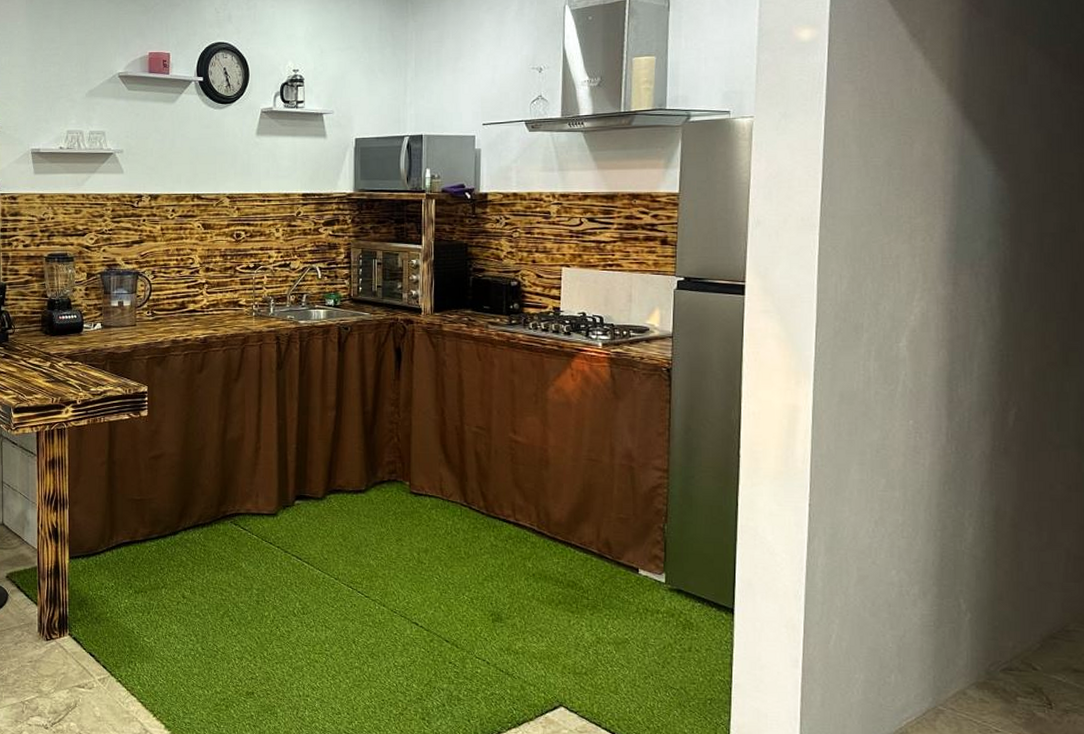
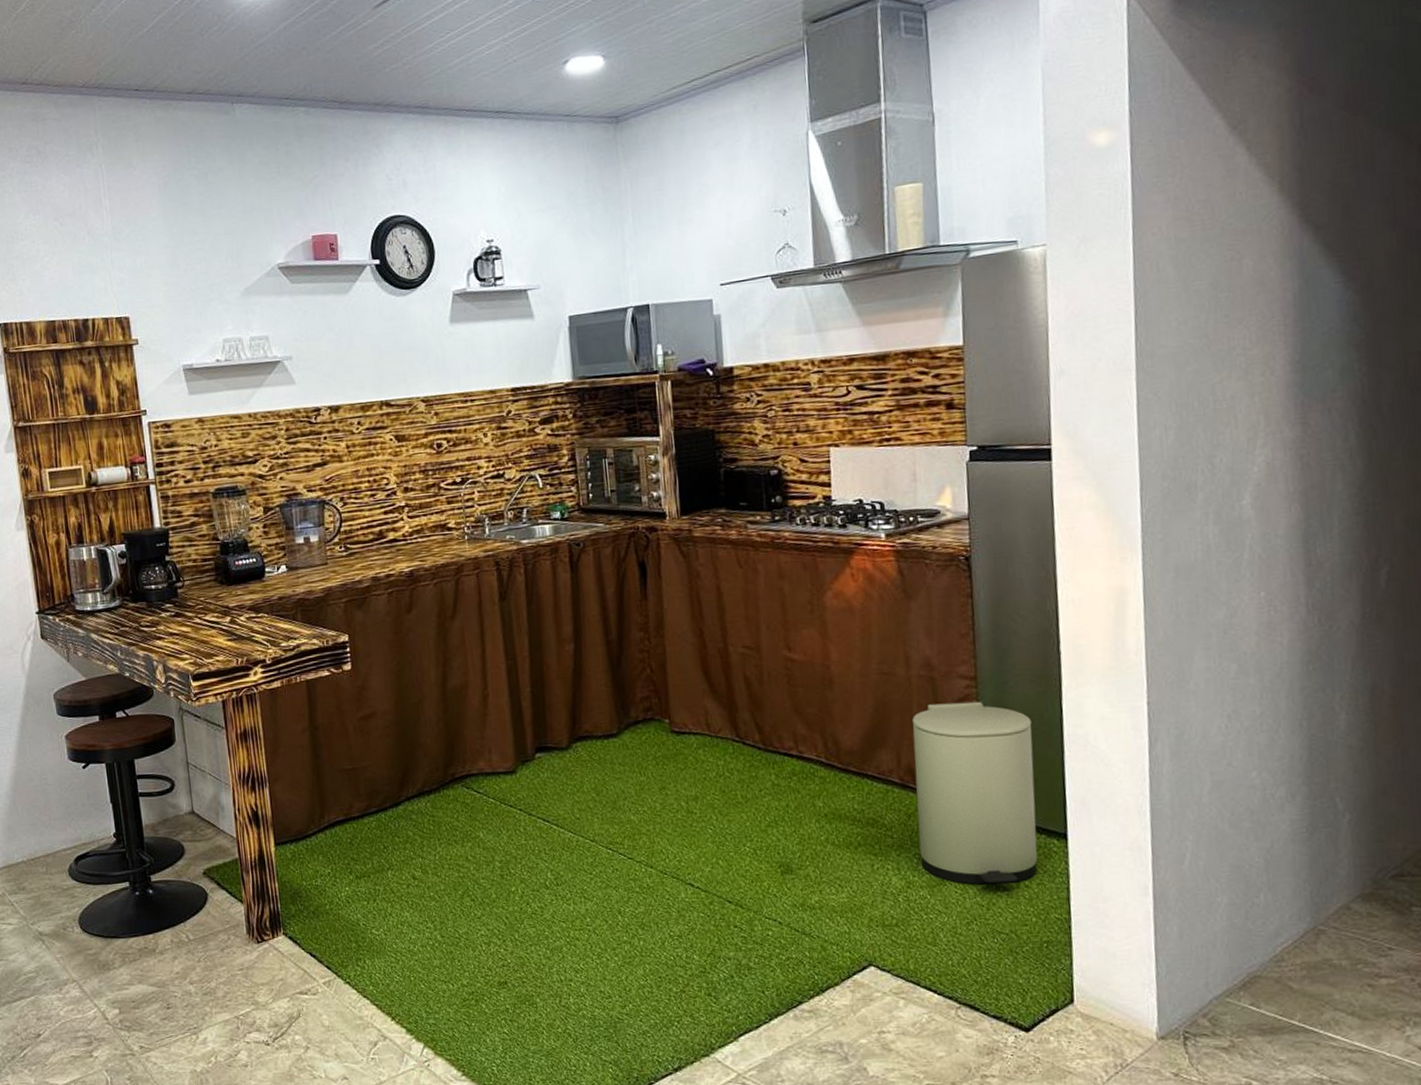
pedal bin: none [609,489,712,647] -> present [912,701,1038,885]

